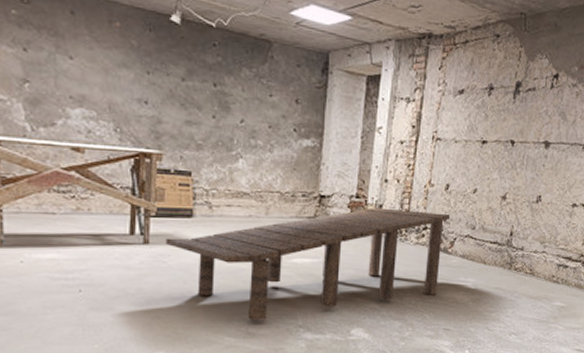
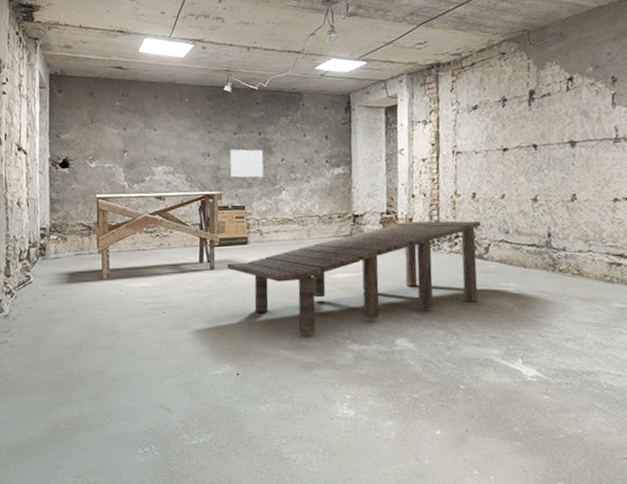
wall art: none [175,99,218,139] -> present [230,149,264,178]

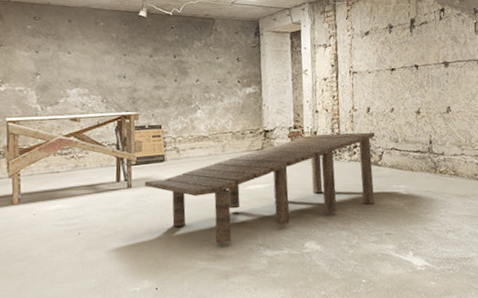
wall art: present [230,149,264,178] -> none [146,71,179,98]

